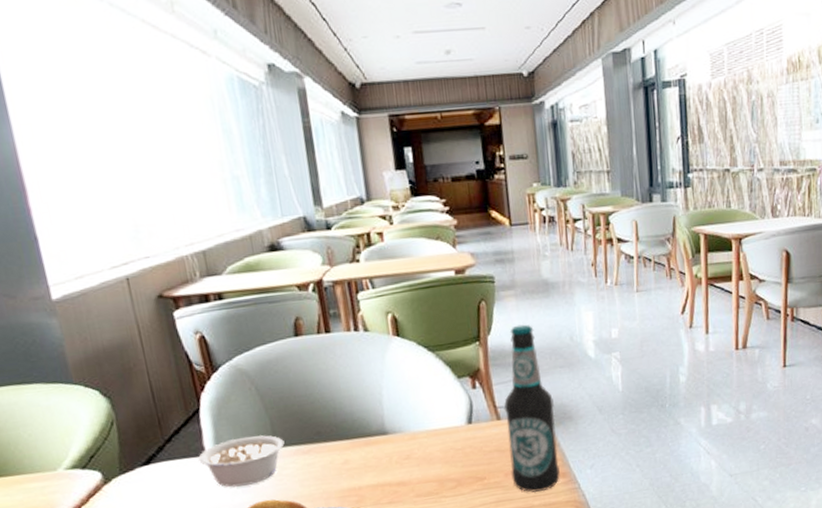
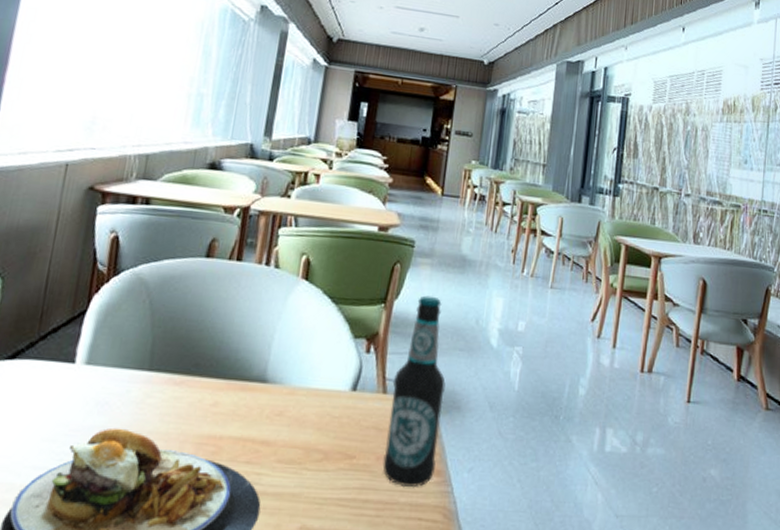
legume: present [198,435,285,488] -> none [65,351,160,407]

